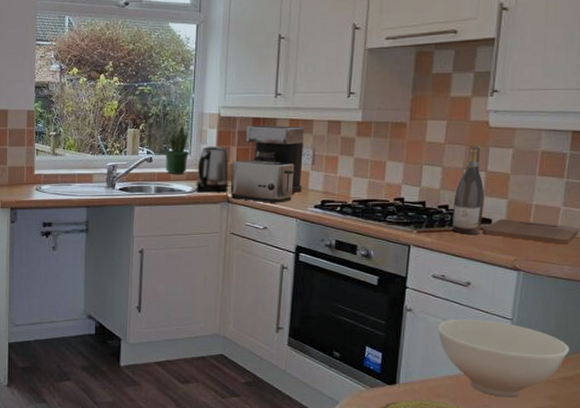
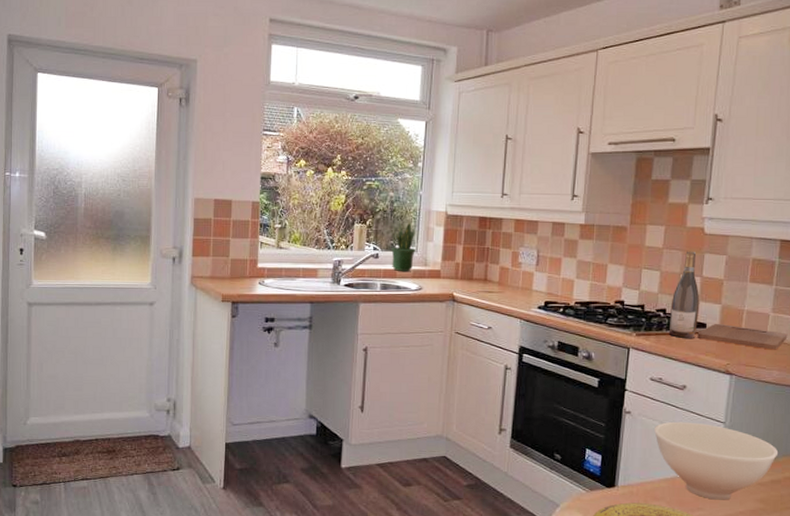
kettle: present [196,146,229,194] -> none [422,244,455,292]
toaster: present [230,159,295,203] -> none [455,258,520,303]
coffee maker: present [245,125,305,194] -> none [471,224,530,294]

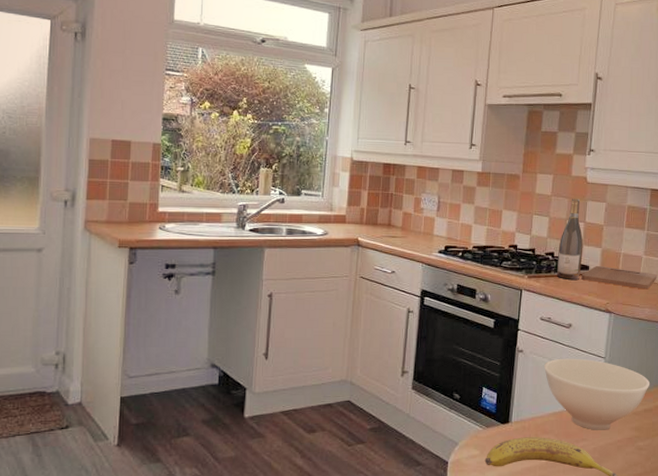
planter: present [391,221,416,271] -> none [297,165,322,216]

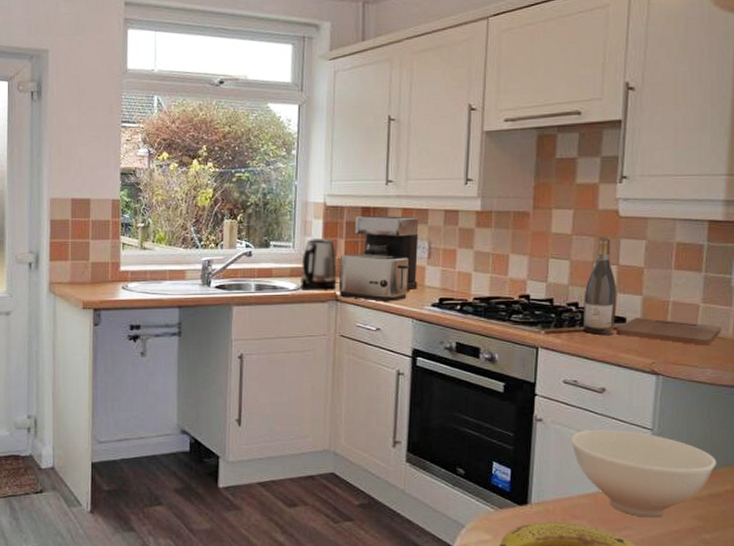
kettle: none [327,189,360,237] -> present [300,238,337,292]
toaster: none [360,203,422,248] -> present [338,253,410,302]
coffee maker: none [376,170,431,239] -> present [354,215,419,291]

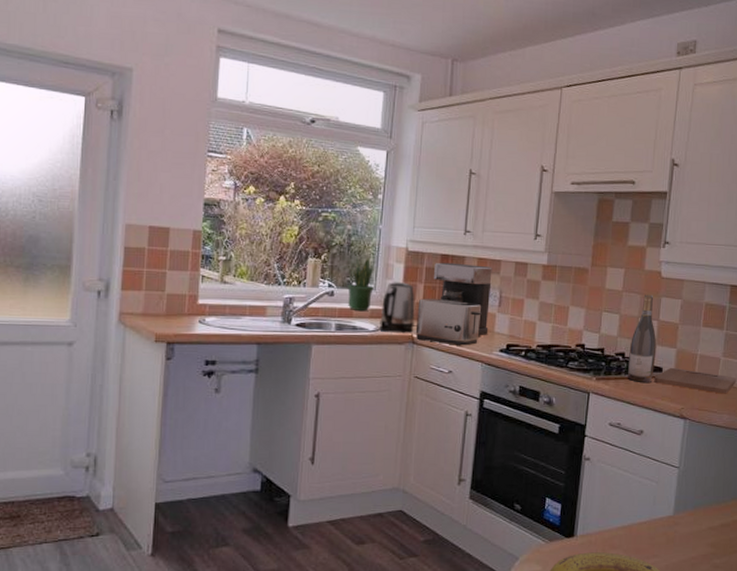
planter: none [265,214,293,270] -> present [347,256,375,311]
bowl: present [571,429,717,518] -> none [613,467,728,546]

